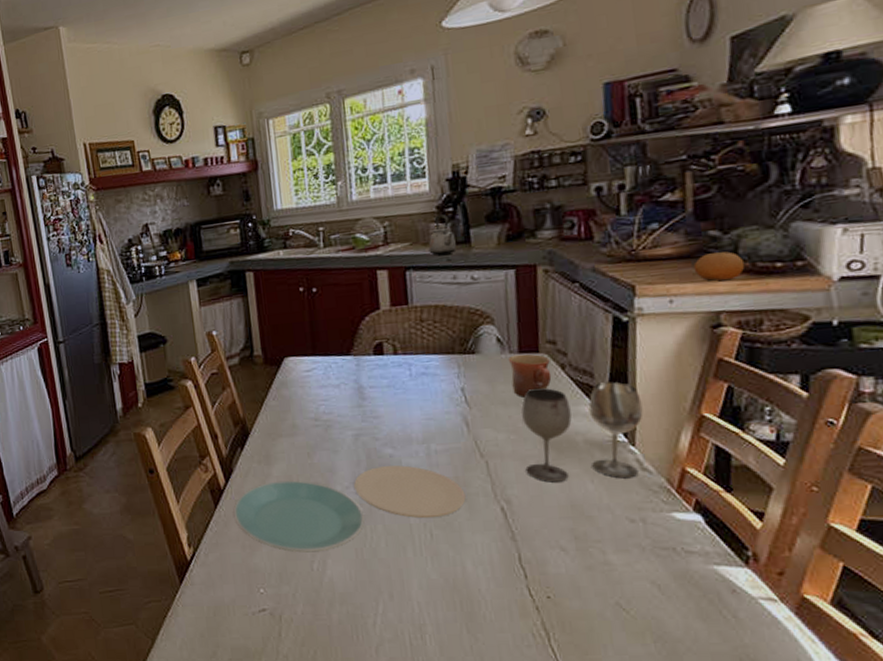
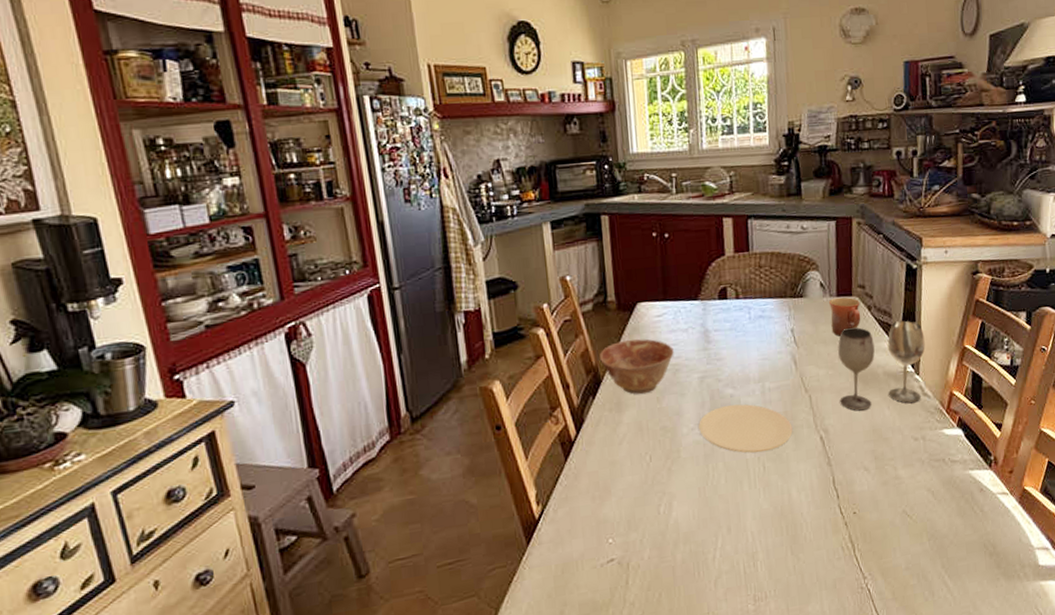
plate: present [233,480,365,553] -> none [584,426,707,498]
ceramic bowl: none [247,393,325,448] -> present [600,339,674,395]
kettle: present [428,214,457,255] -> none [767,167,790,206]
fruit: present [693,251,745,281] -> none [961,211,995,236]

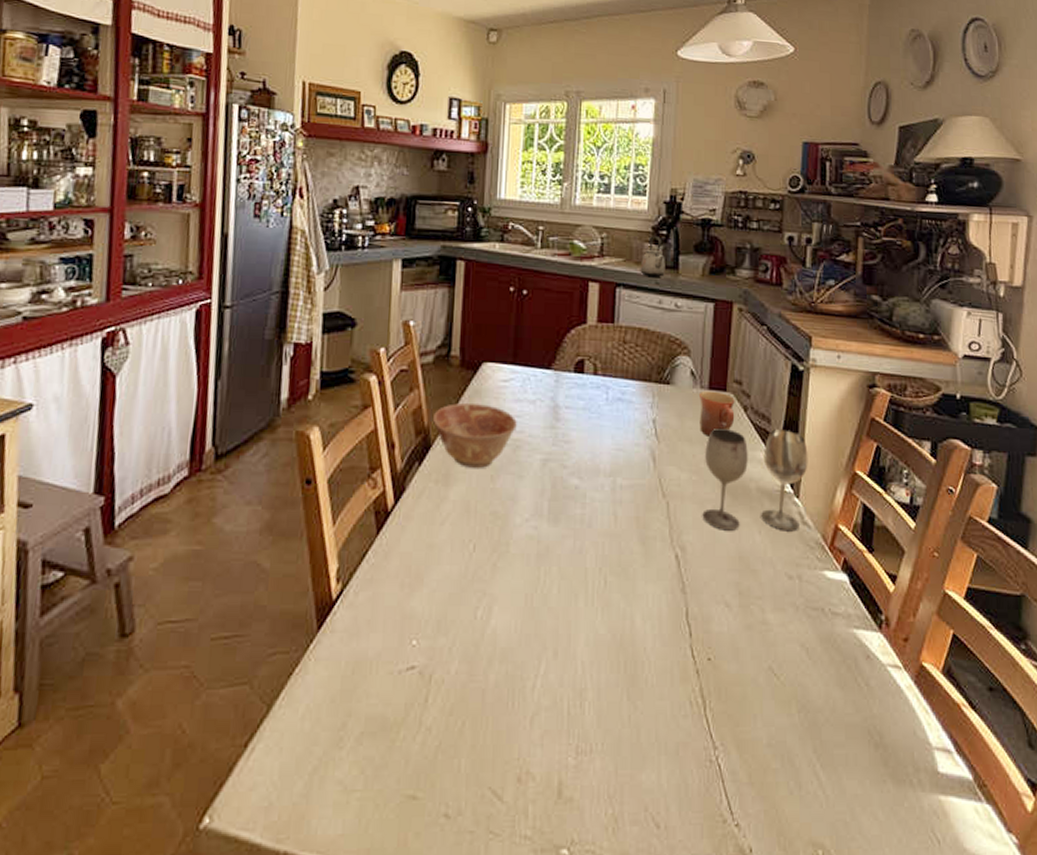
plate: present [699,404,793,453] -> none [535,499,644,563]
kettle: none [767,167,790,206] -> present [640,236,665,277]

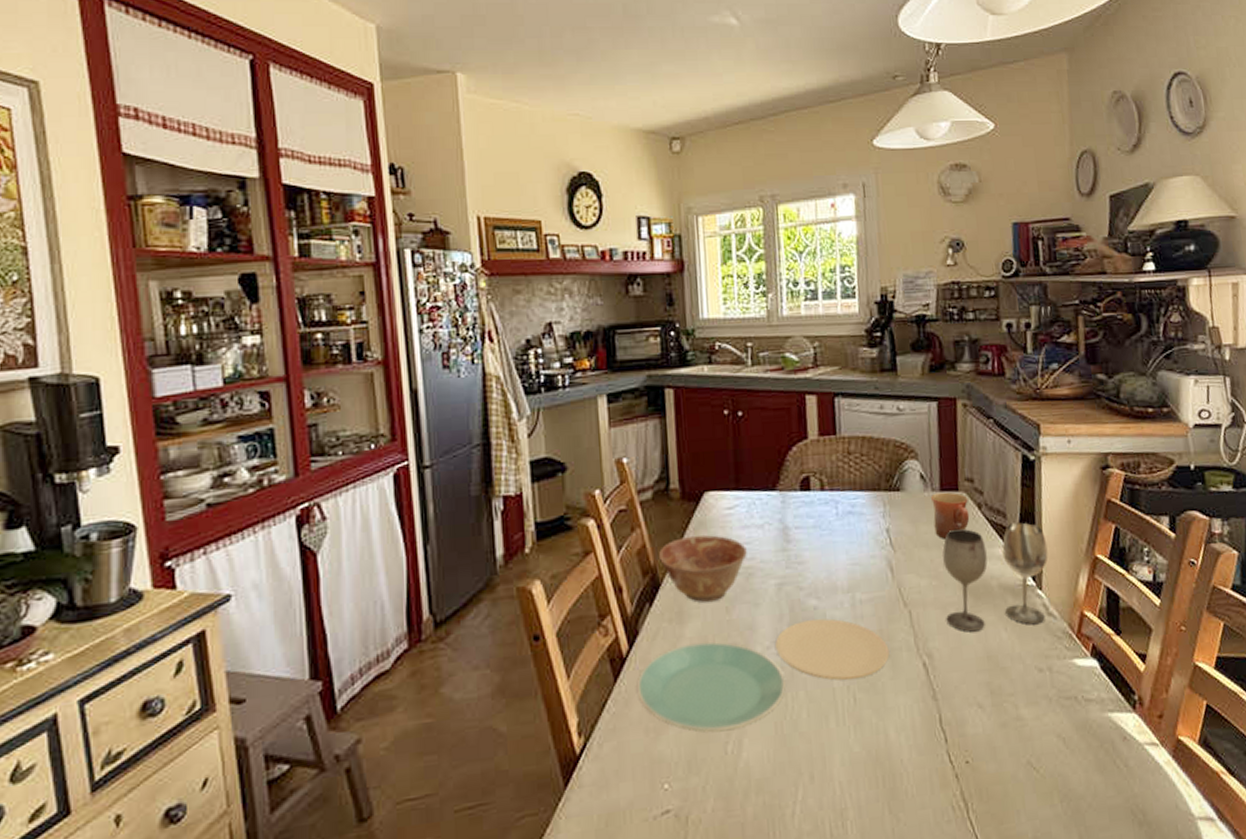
plate: none [397,506,540,596] -> present [636,641,786,733]
plate: none [535,499,644,563] -> present [776,618,890,680]
kettle: present [640,236,665,277] -> none [857,339,884,382]

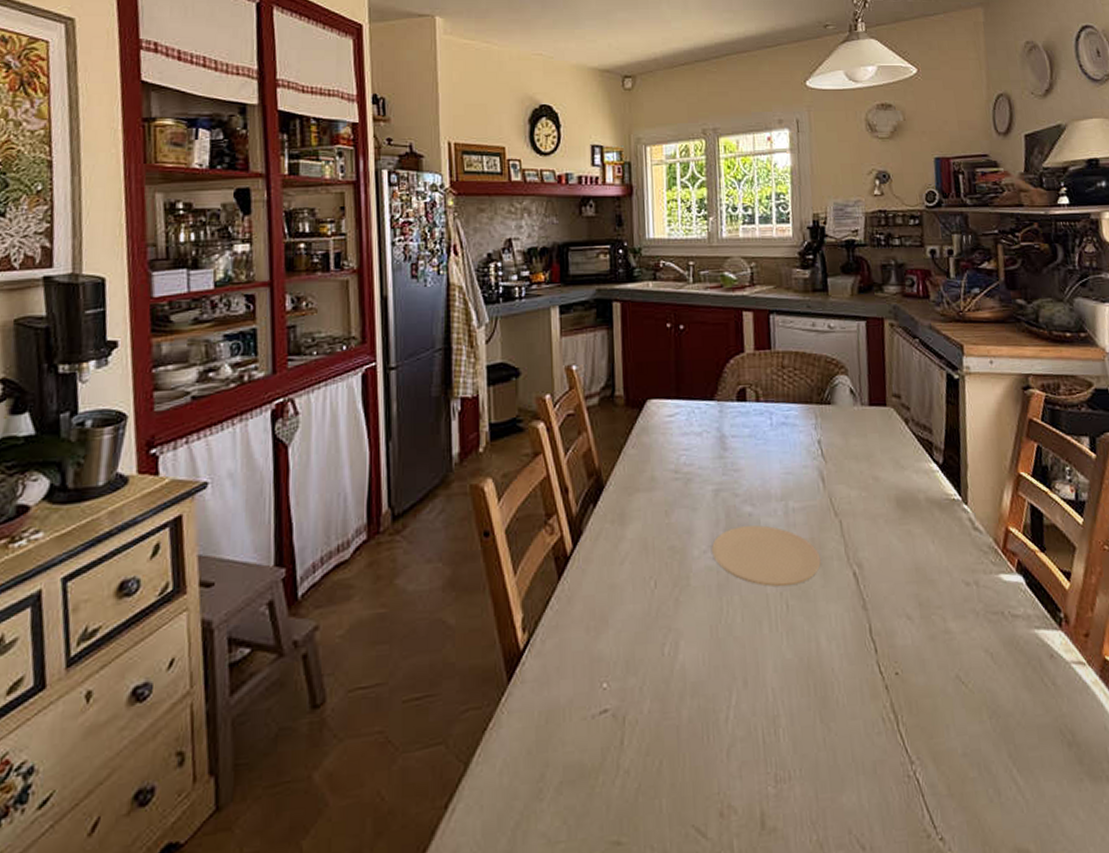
plate: present [636,641,786,733] -> none [579,544,721,634]
ceramic bowl: present [659,535,747,602] -> none [604,441,686,505]
mug: present [931,492,970,539] -> none [860,406,898,452]
wineglass: present [942,522,1048,632] -> none [871,438,973,544]

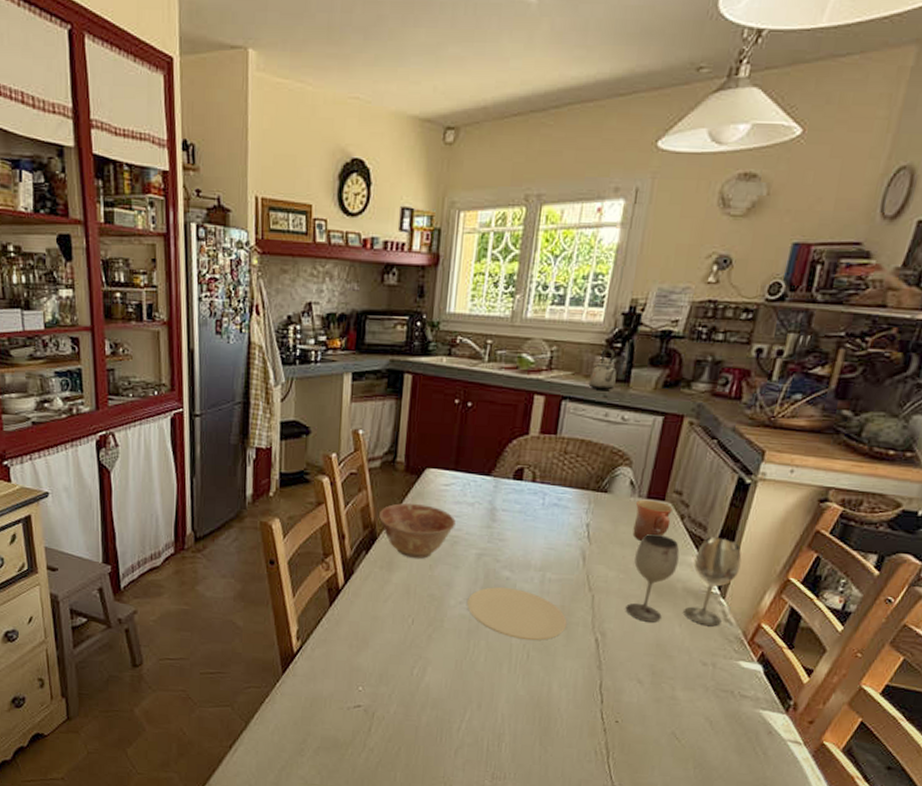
ceramic bowl: none [604,441,686,505] -> present [379,503,456,559]
kettle: none [790,261,816,301] -> present [588,349,617,390]
mug: none [860,406,898,452] -> present [632,499,673,541]
wineglass: none [871,438,973,544] -> present [625,533,742,626]

